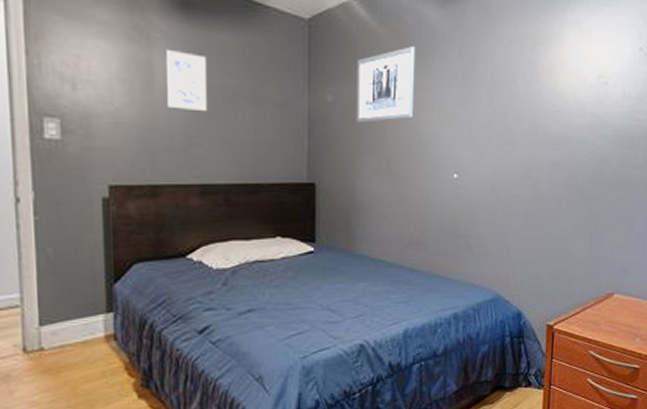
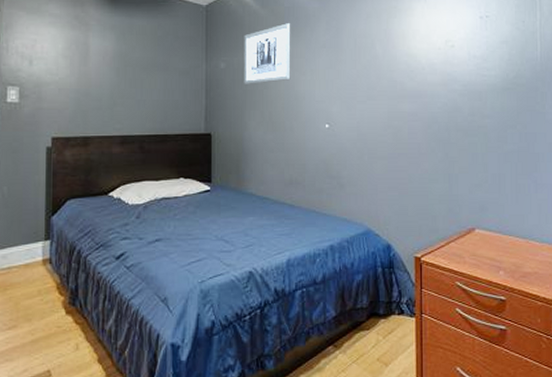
wall art: present [165,48,206,111] -> none [97,32,128,78]

